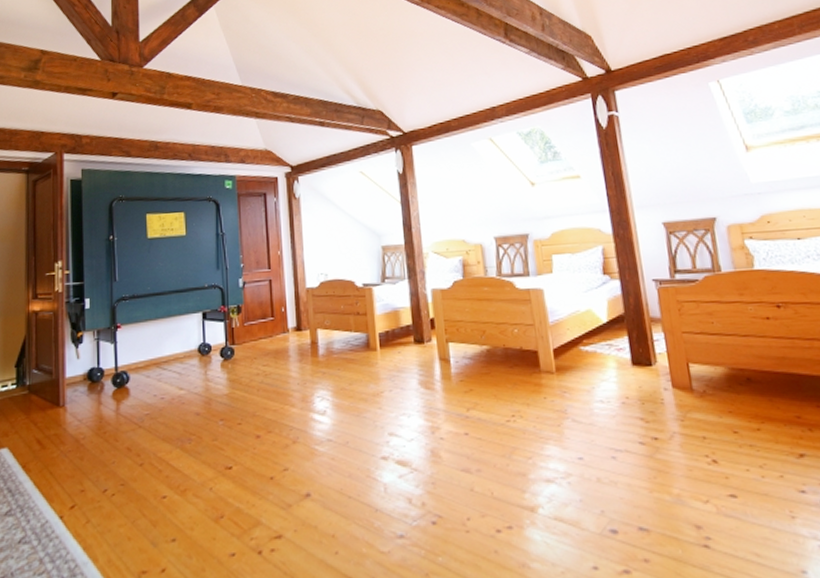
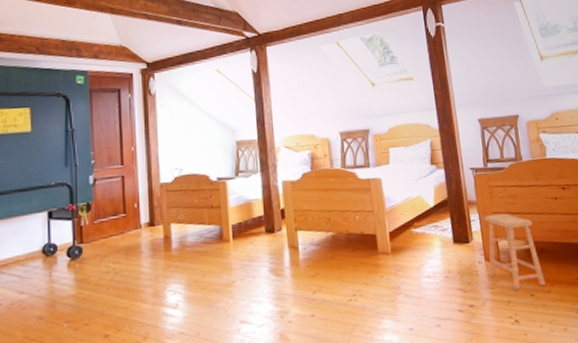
stool: none [671,334,754,424] -> present [484,213,546,290]

